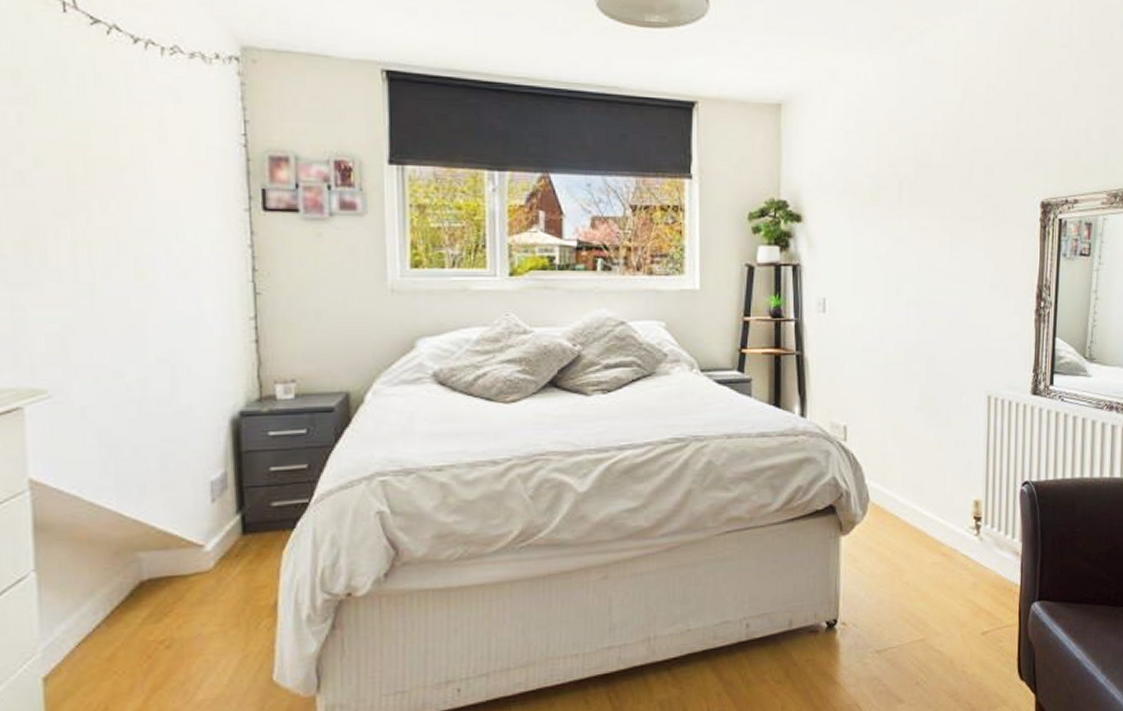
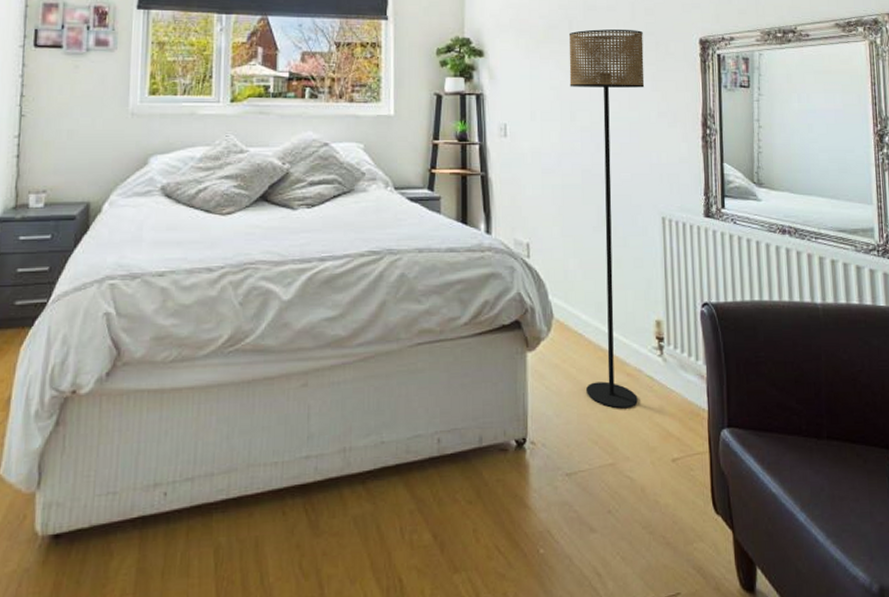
floor lamp: none [896,190,980,588] -> present [568,29,645,409]

